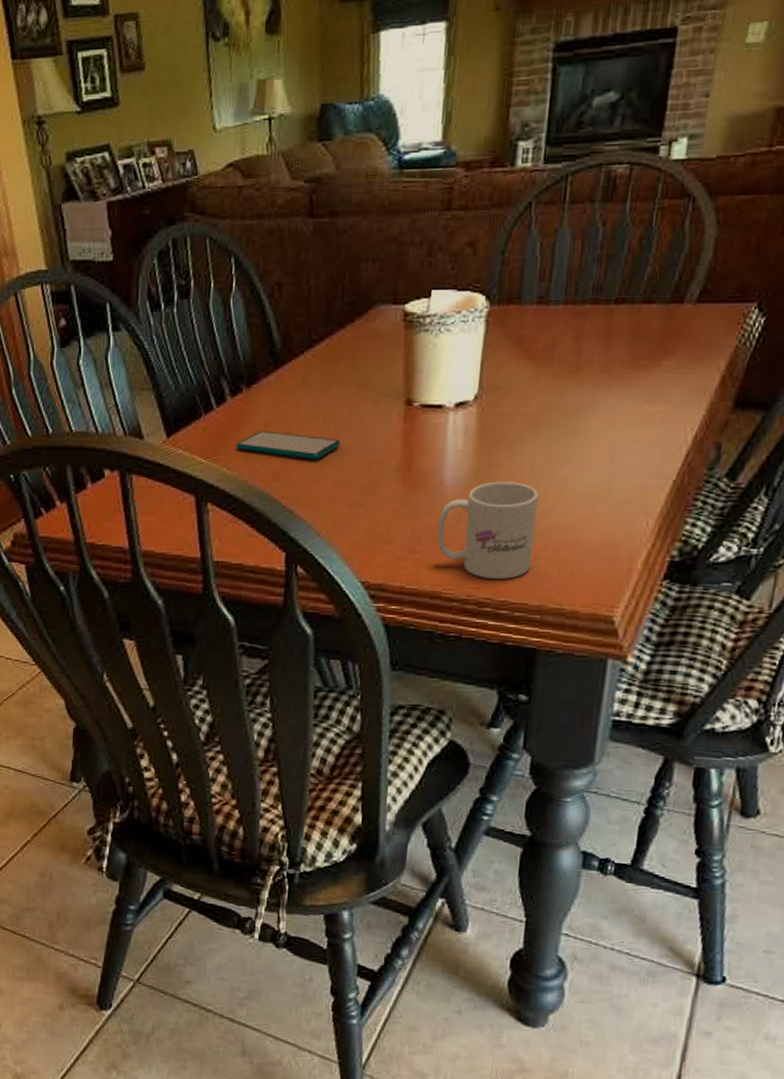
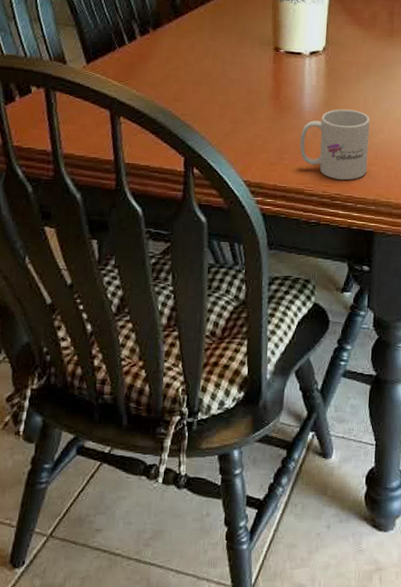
smartphone: present [236,430,341,460] -> none [144,62,227,87]

